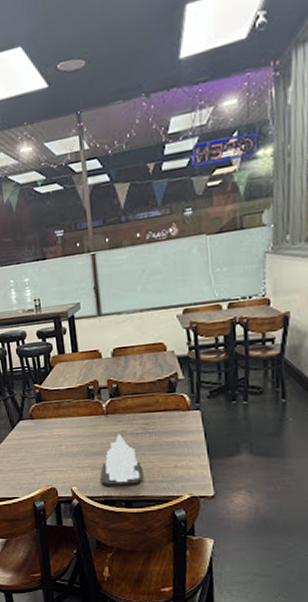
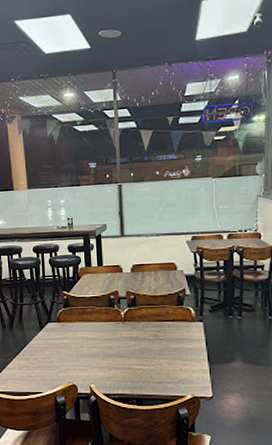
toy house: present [100,434,142,486] -> none [116,339,152,385]

